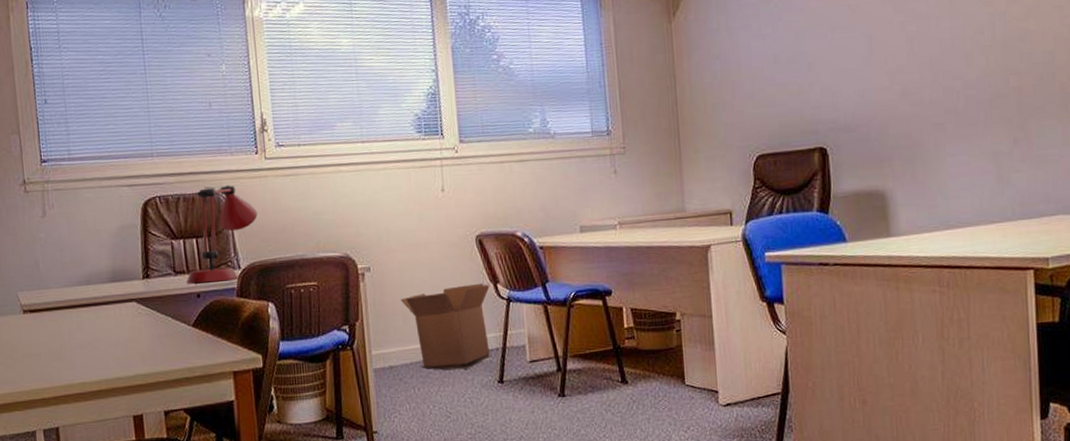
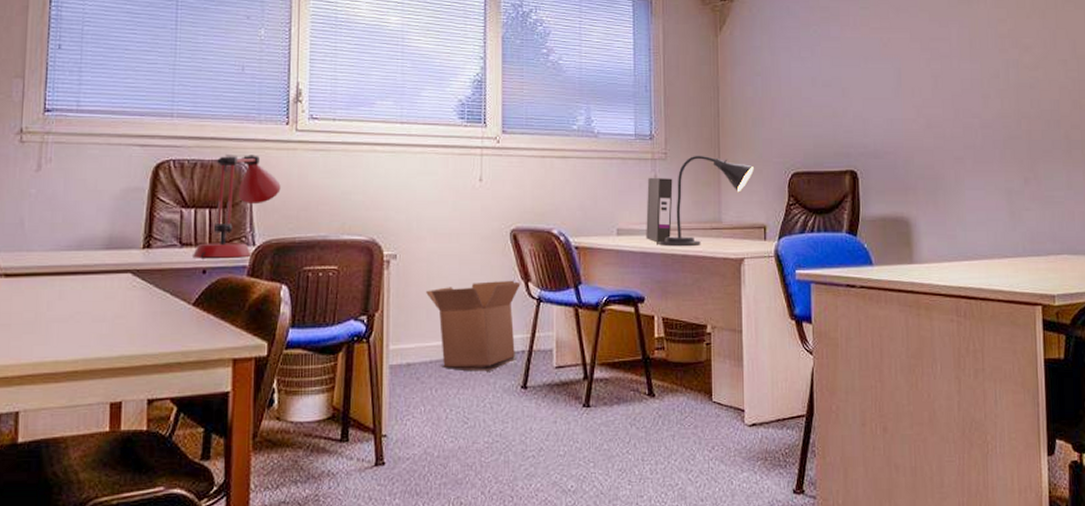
binder: none [607,172,635,237] -> present [646,177,673,243]
desk lamp: none [620,146,717,240] -> present [657,155,754,247]

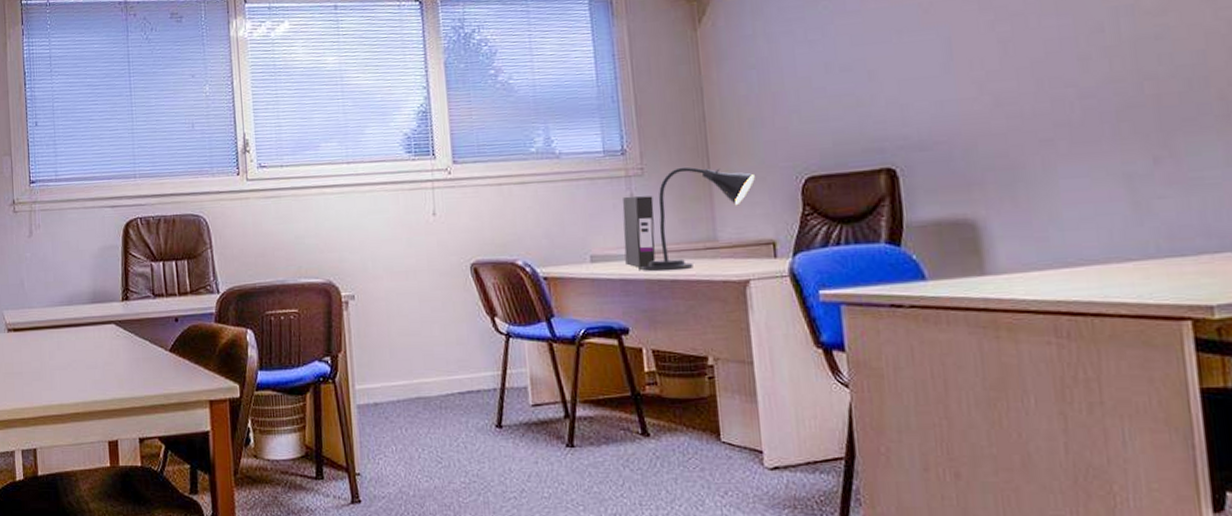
desk lamp: present [193,154,281,259] -> none [165,207,238,309]
cardboard box: present [426,280,521,372] -> none [387,315,488,411]

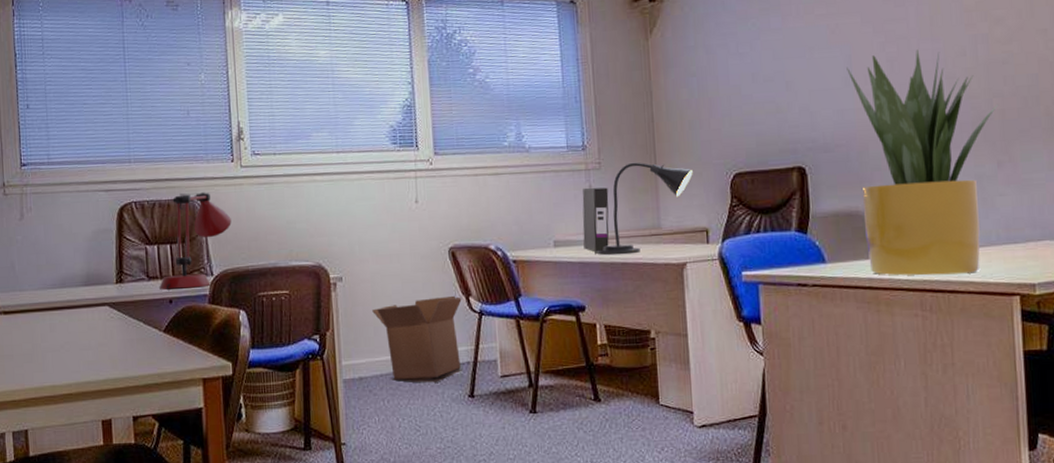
desk lamp: none [165,207,238,309] -> present [159,192,232,291]
cardboard box: none [387,315,488,411] -> present [372,295,462,383]
planter: none [945,27,1151,296] -> present [846,49,998,276]

